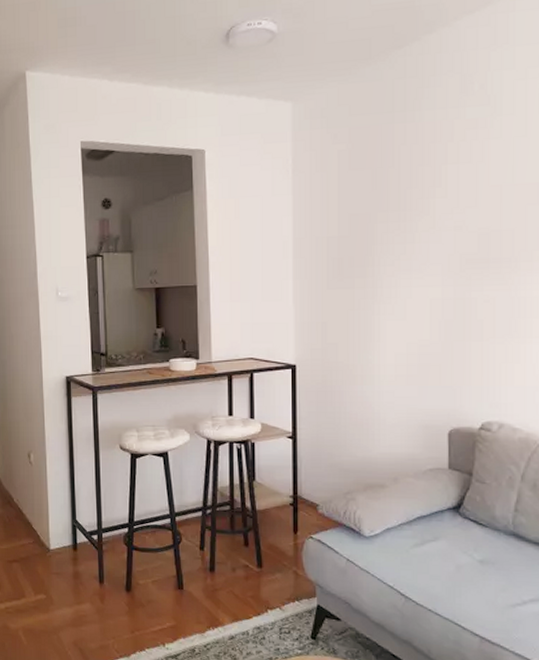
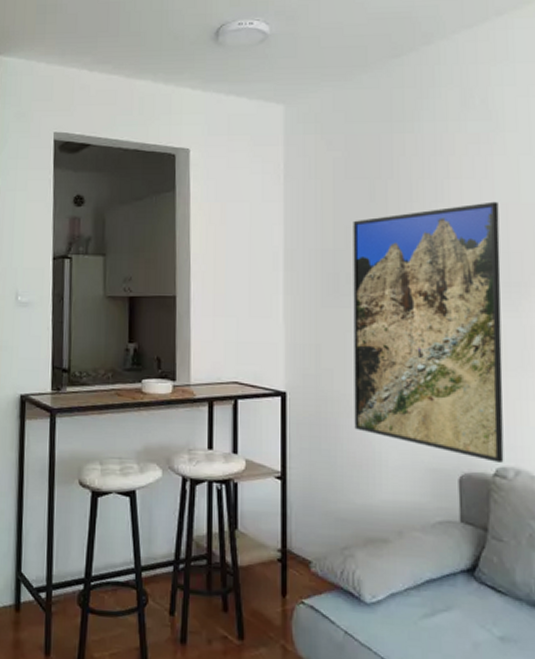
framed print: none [356,183,493,418] -> present [353,201,504,463]

